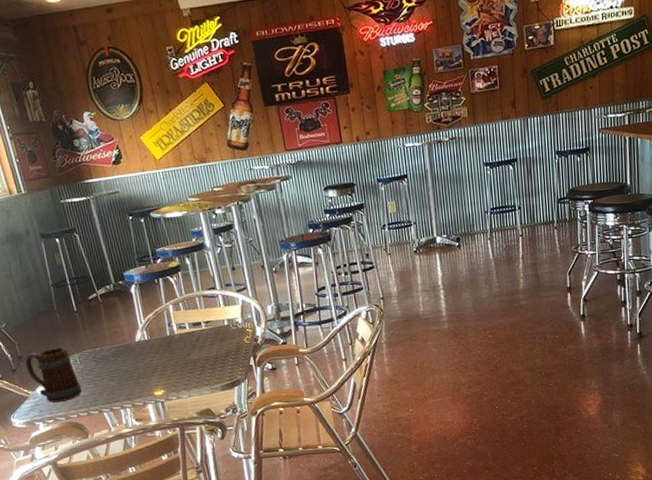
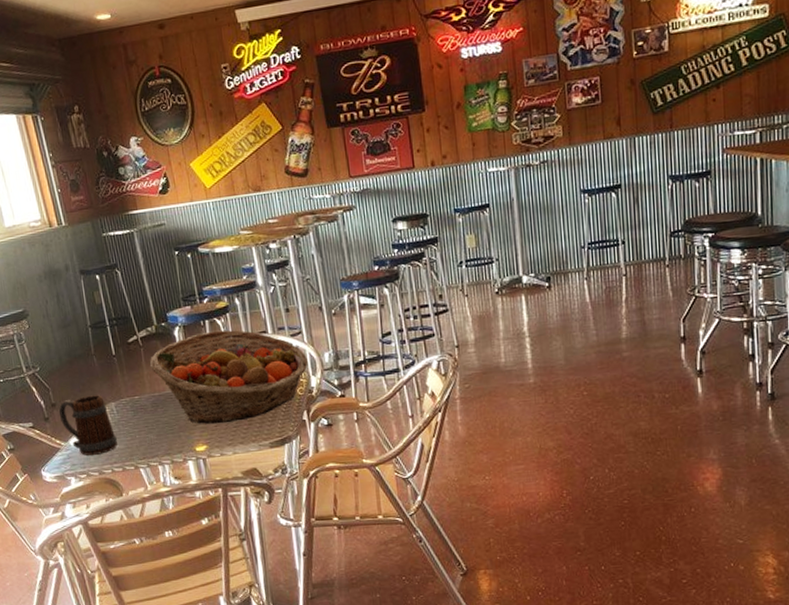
fruit basket: none [109,286,253,372] -> present [149,330,308,424]

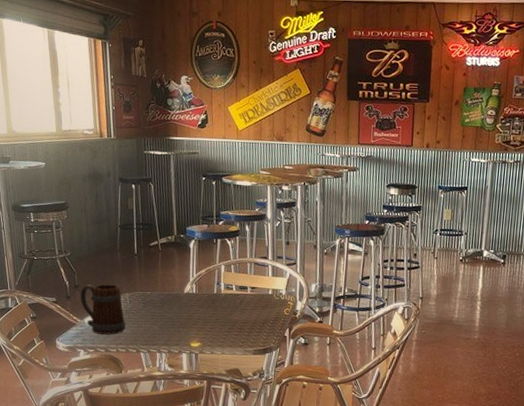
fruit basket: present [149,330,308,424] -> none [164,249,297,328]

